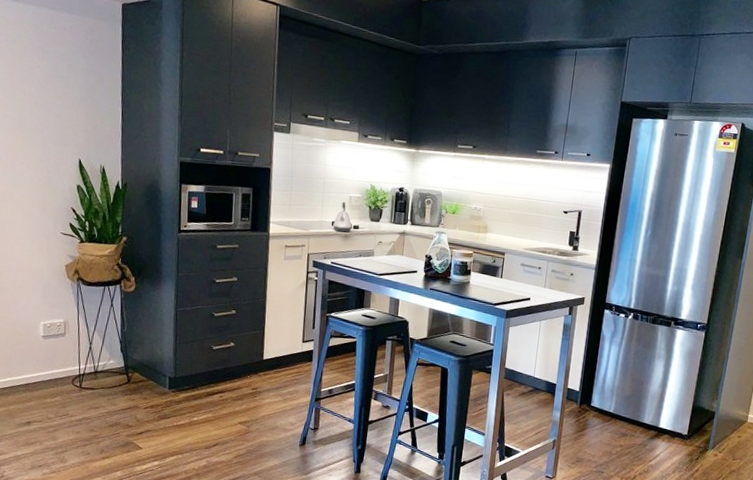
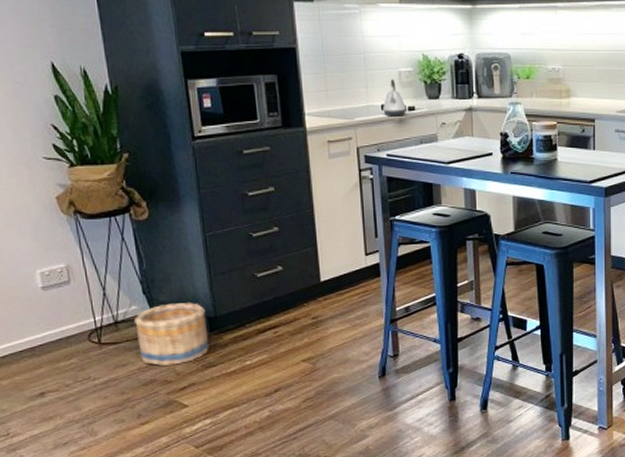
basket: none [110,362,169,413] -> present [133,301,209,366]

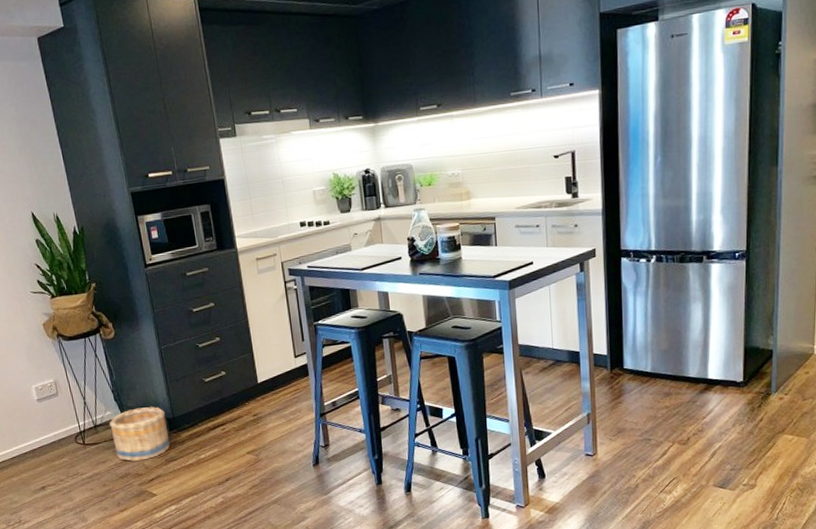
kettle: present [383,79,407,116] -> none [301,198,322,232]

